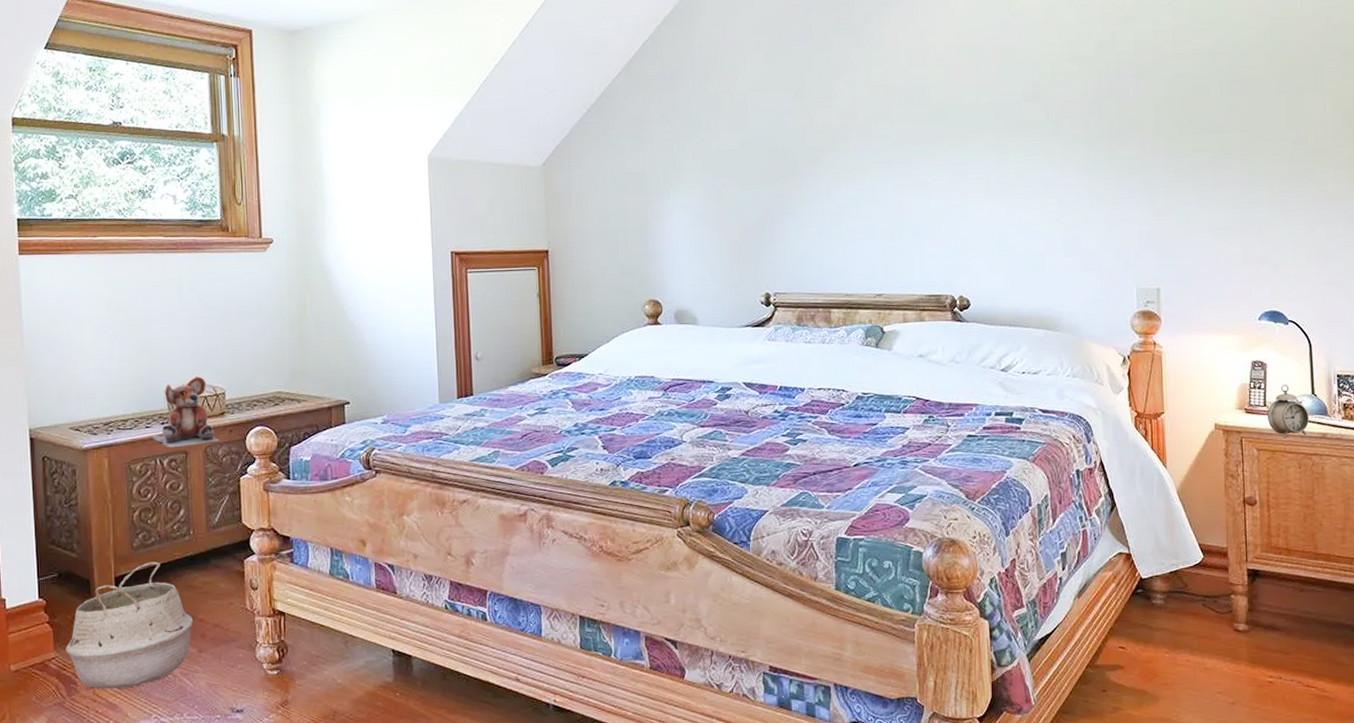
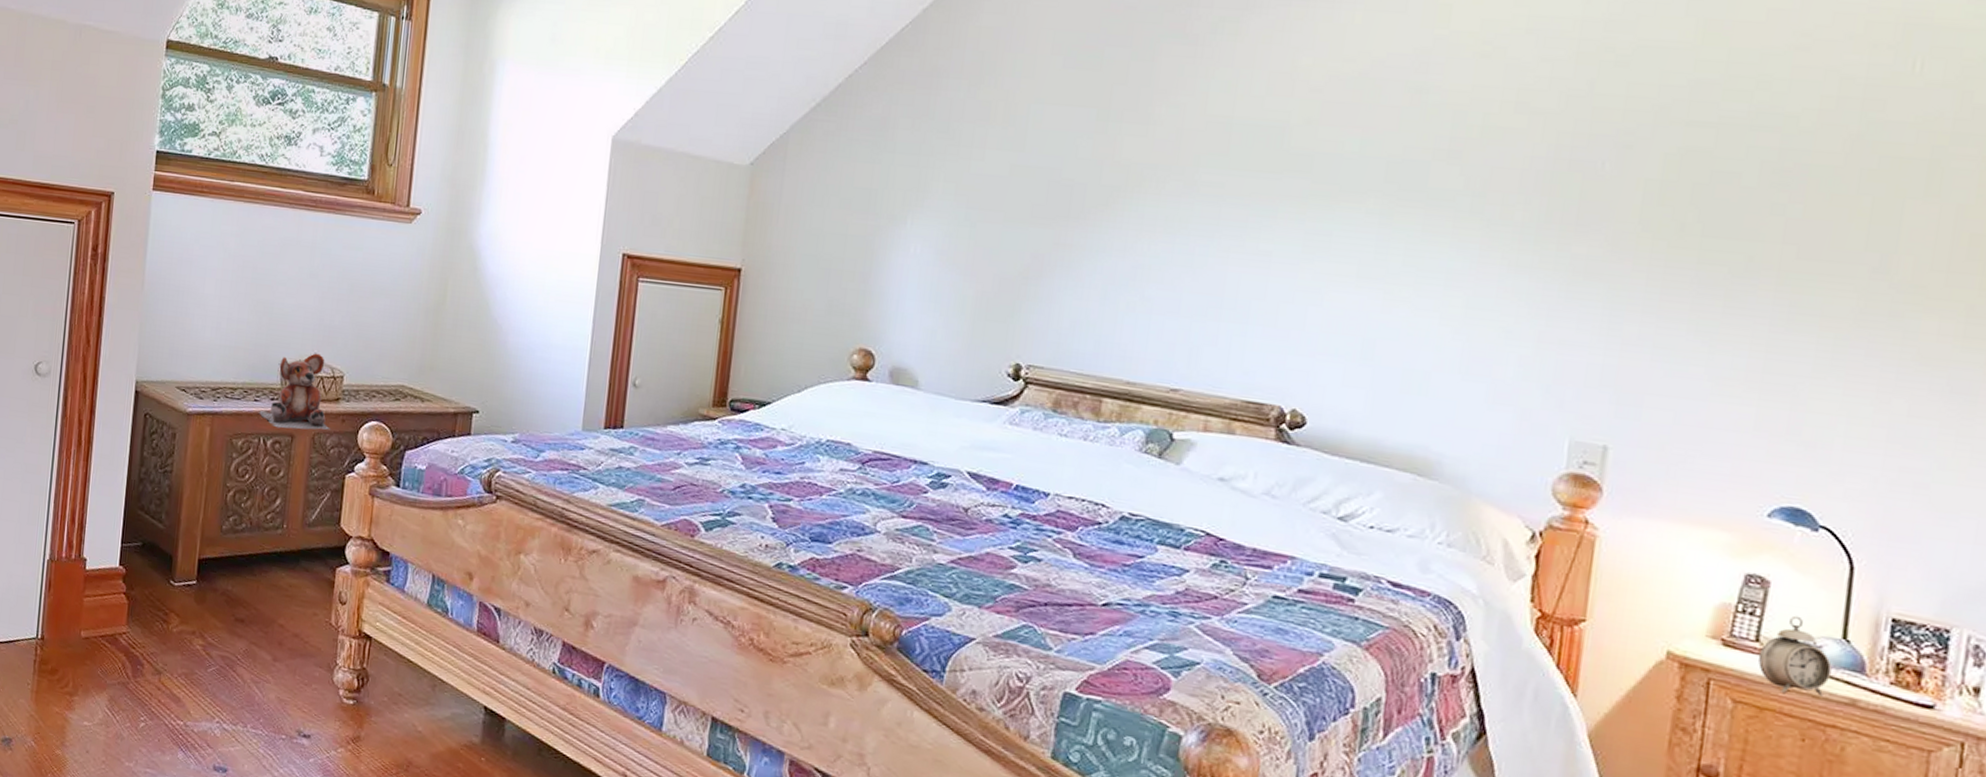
woven basket: present [65,562,194,689] -> none [138,549,273,684]

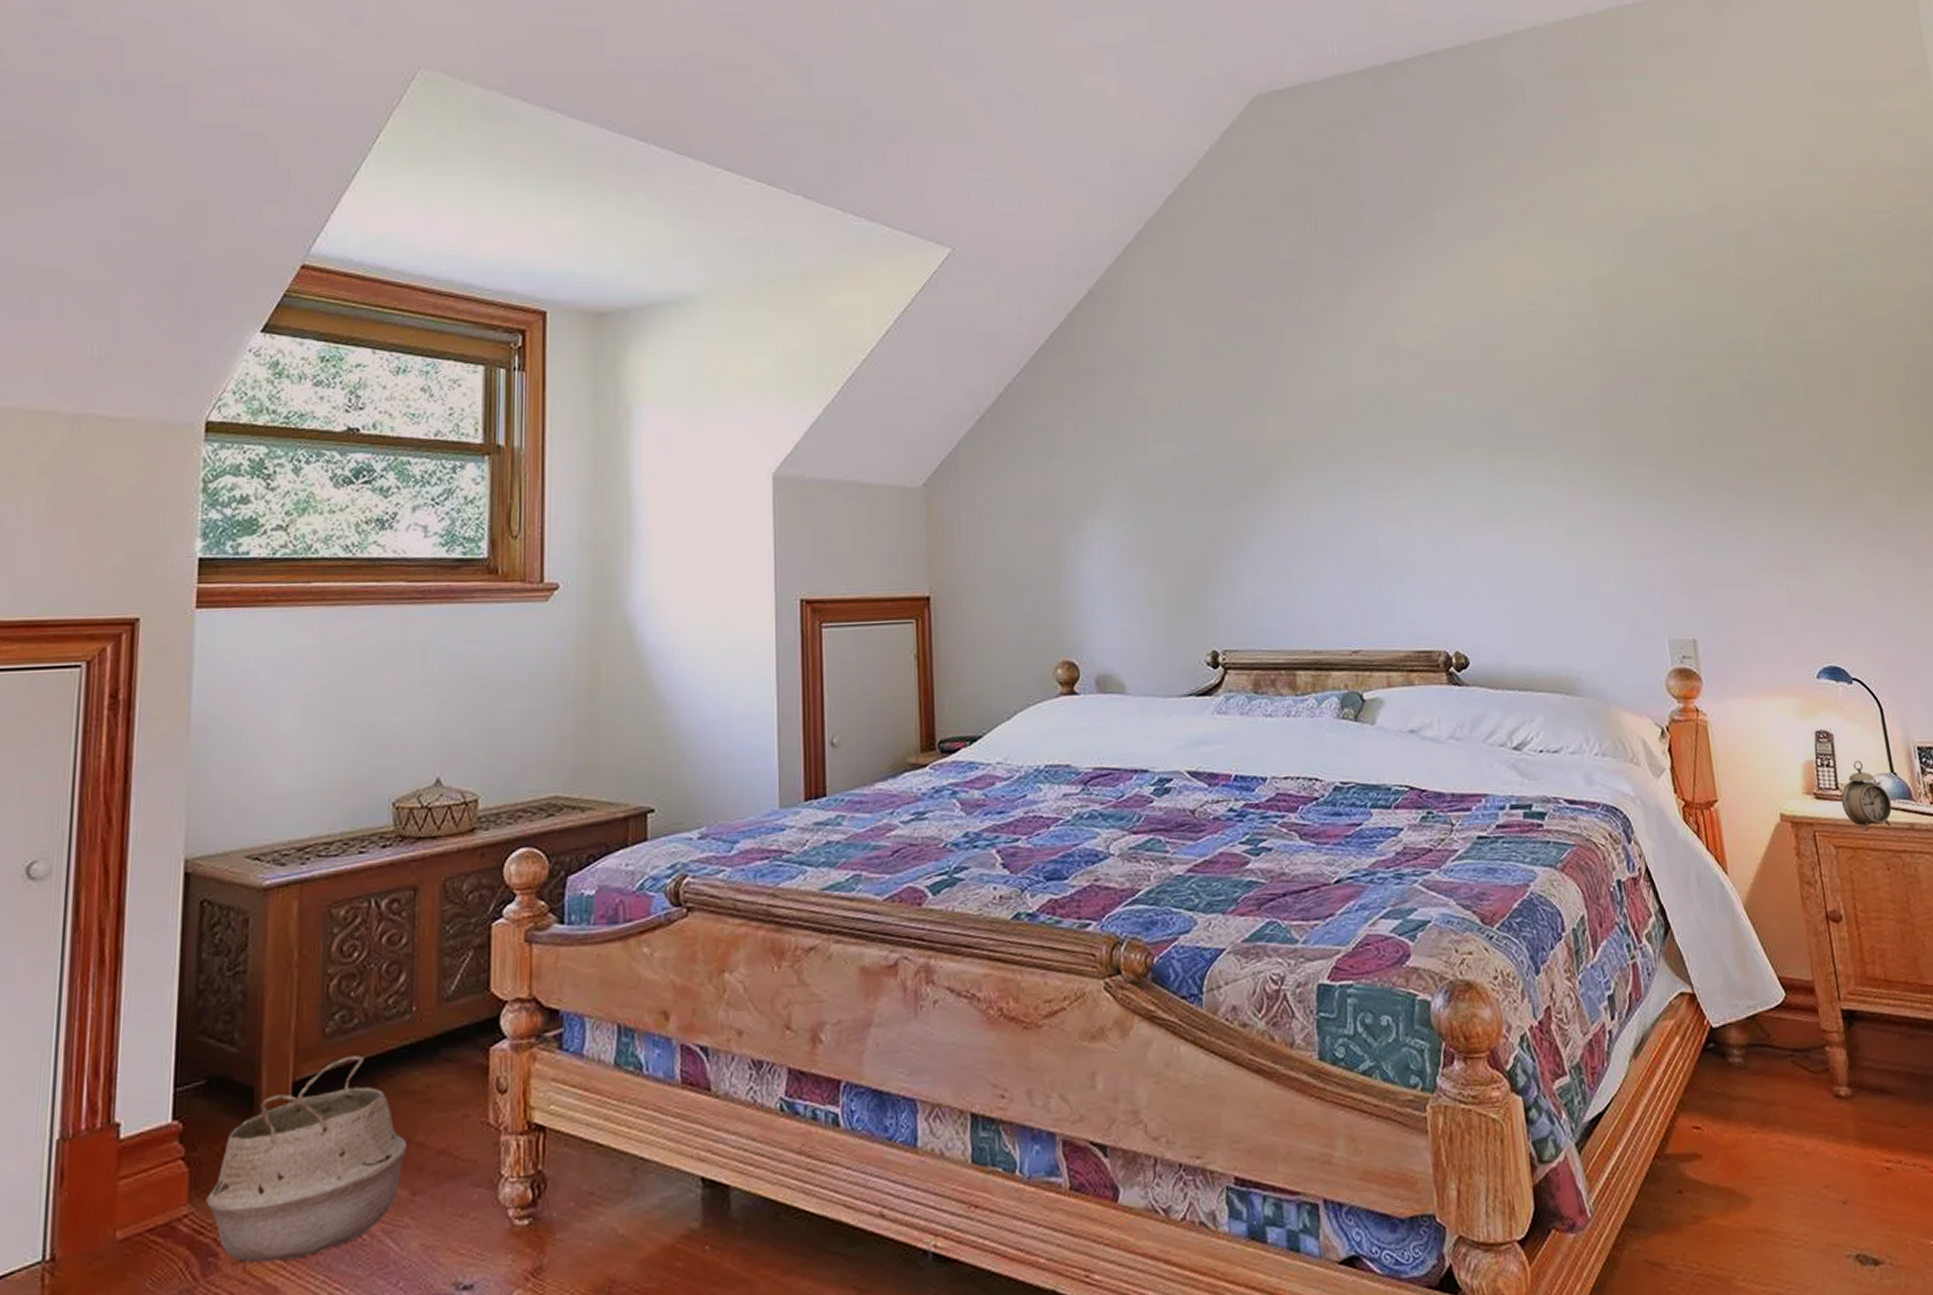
woven basket: none [138,549,273,684] -> present [206,1055,408,1263]
stuffed animal: present [258,353,330,430] -> none [365,777,466,882]

